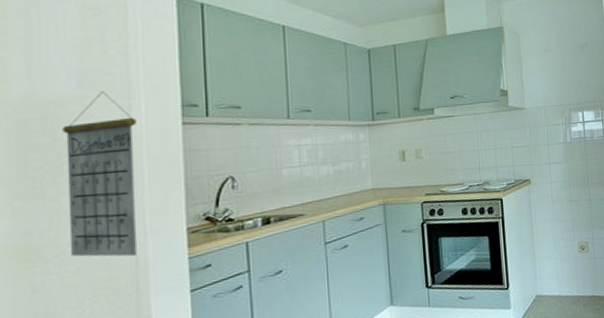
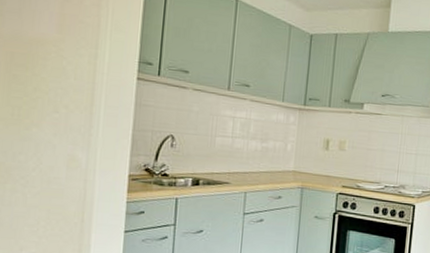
calendar: present [62,91,137,257] -> none [35,38,100,191]

